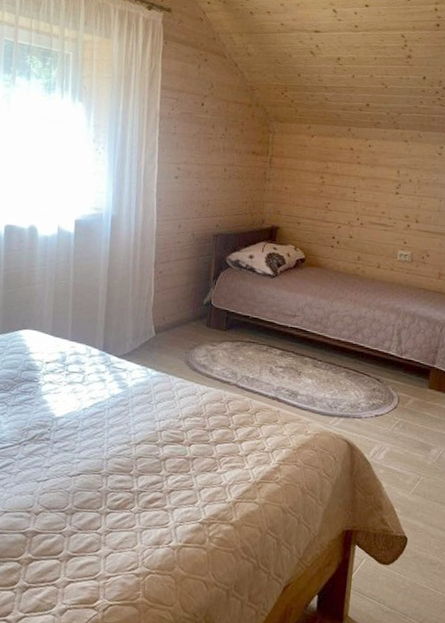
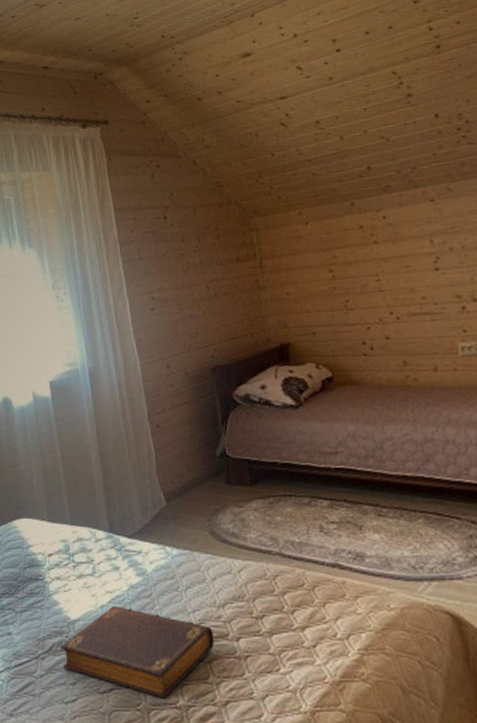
book: none [41,410,172,484] -> present [60,606,214,699]

